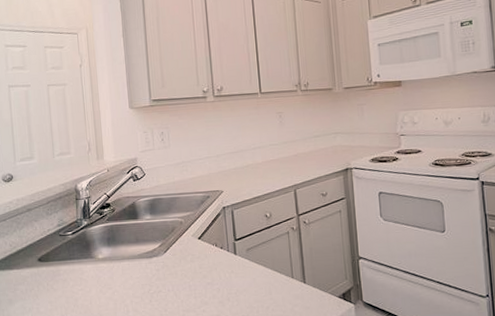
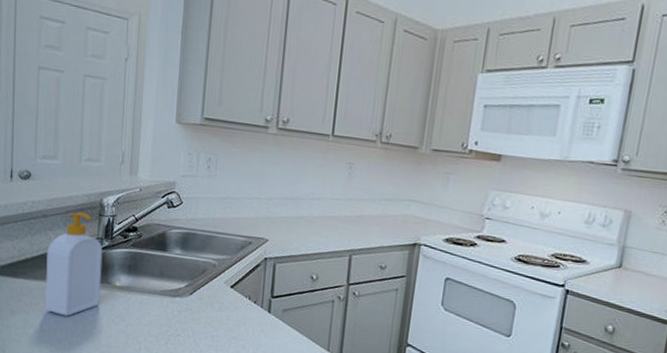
soap bottle: none [35,200,87,296] -> present [45,212,103,317]

